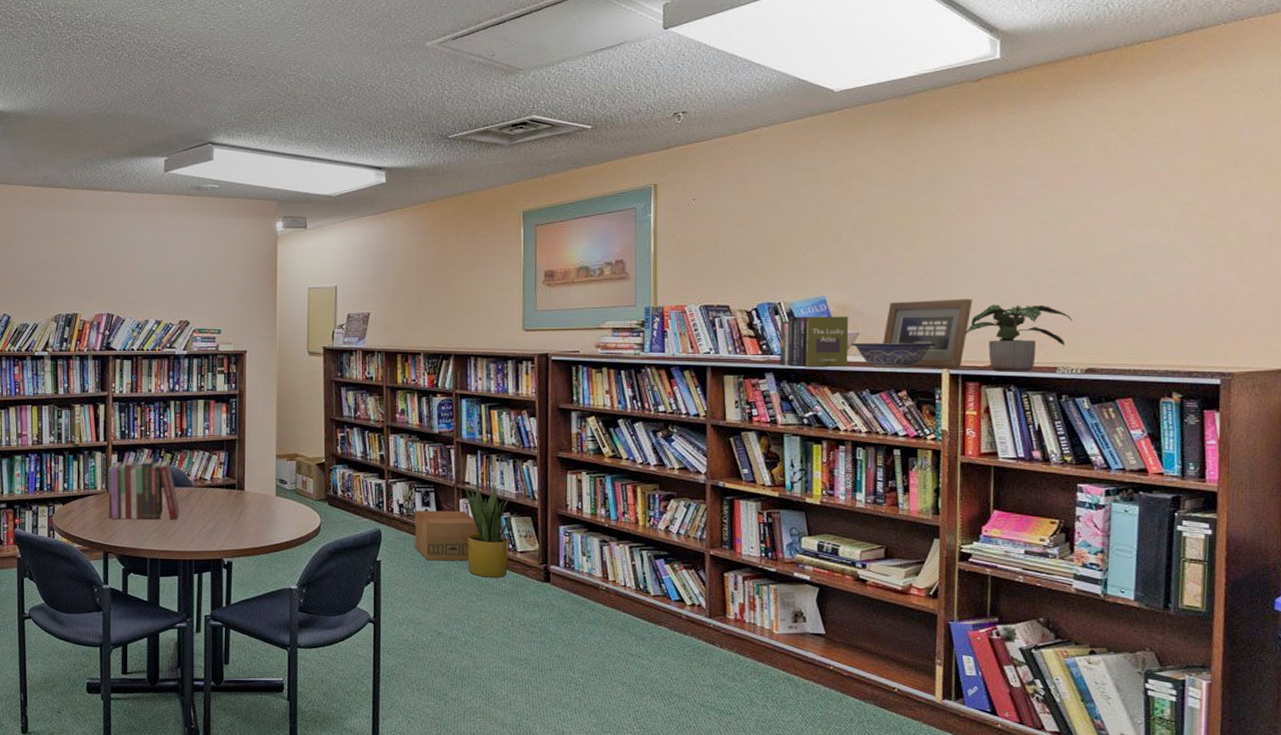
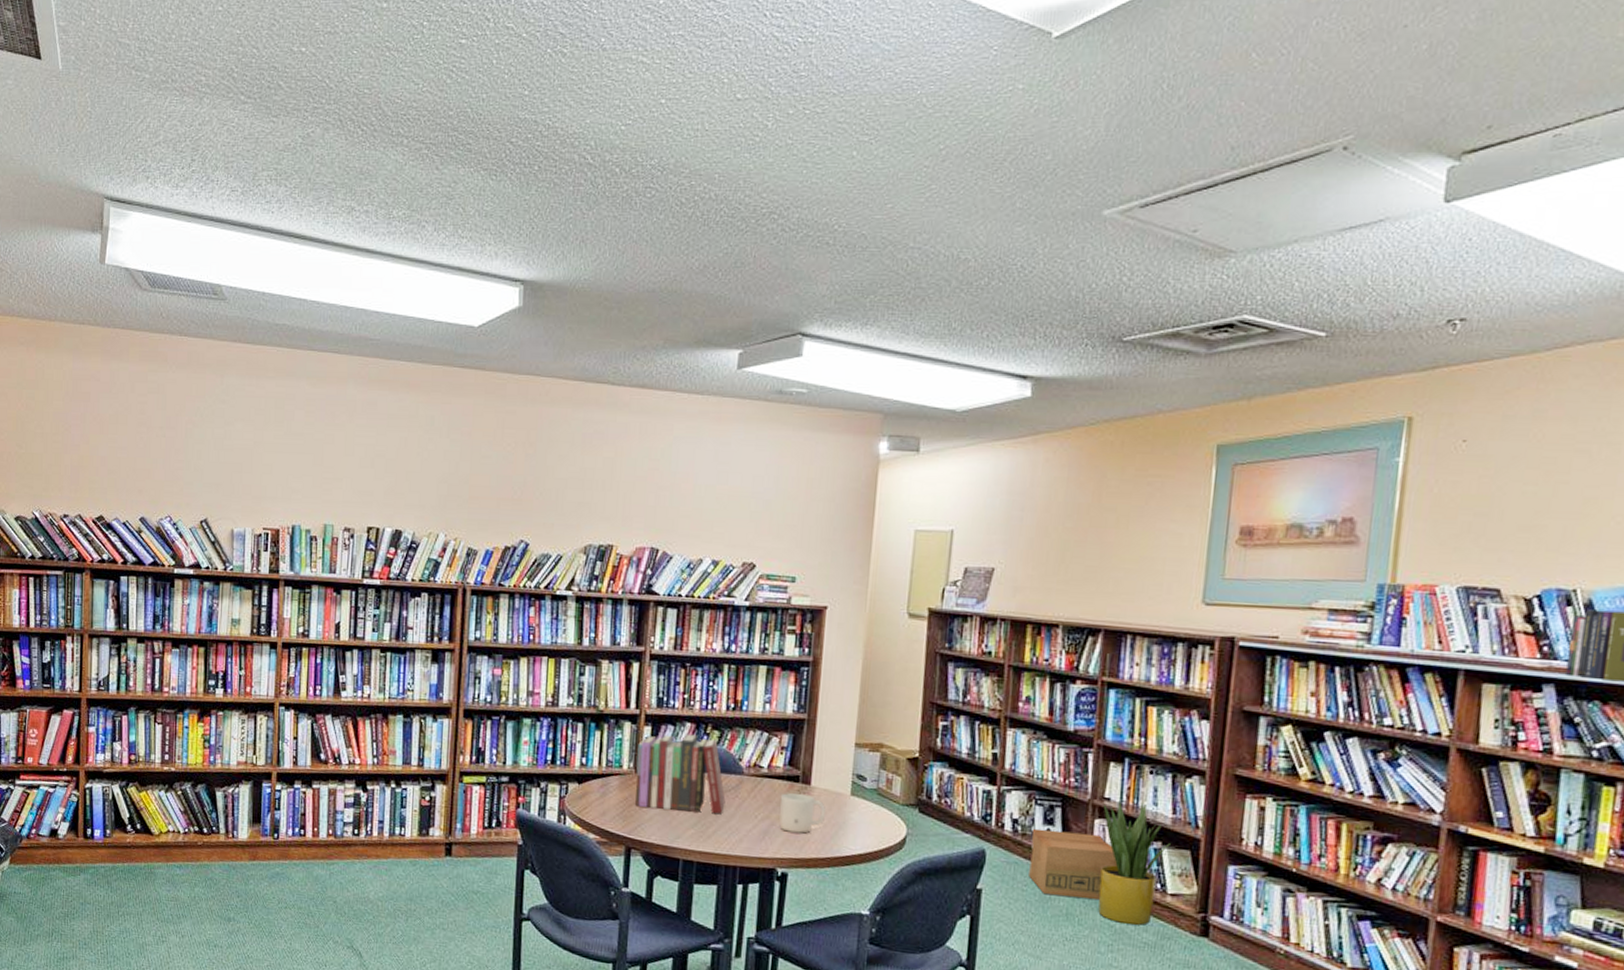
mug: none [222,498,257,529] -> present [779,793,825,834]

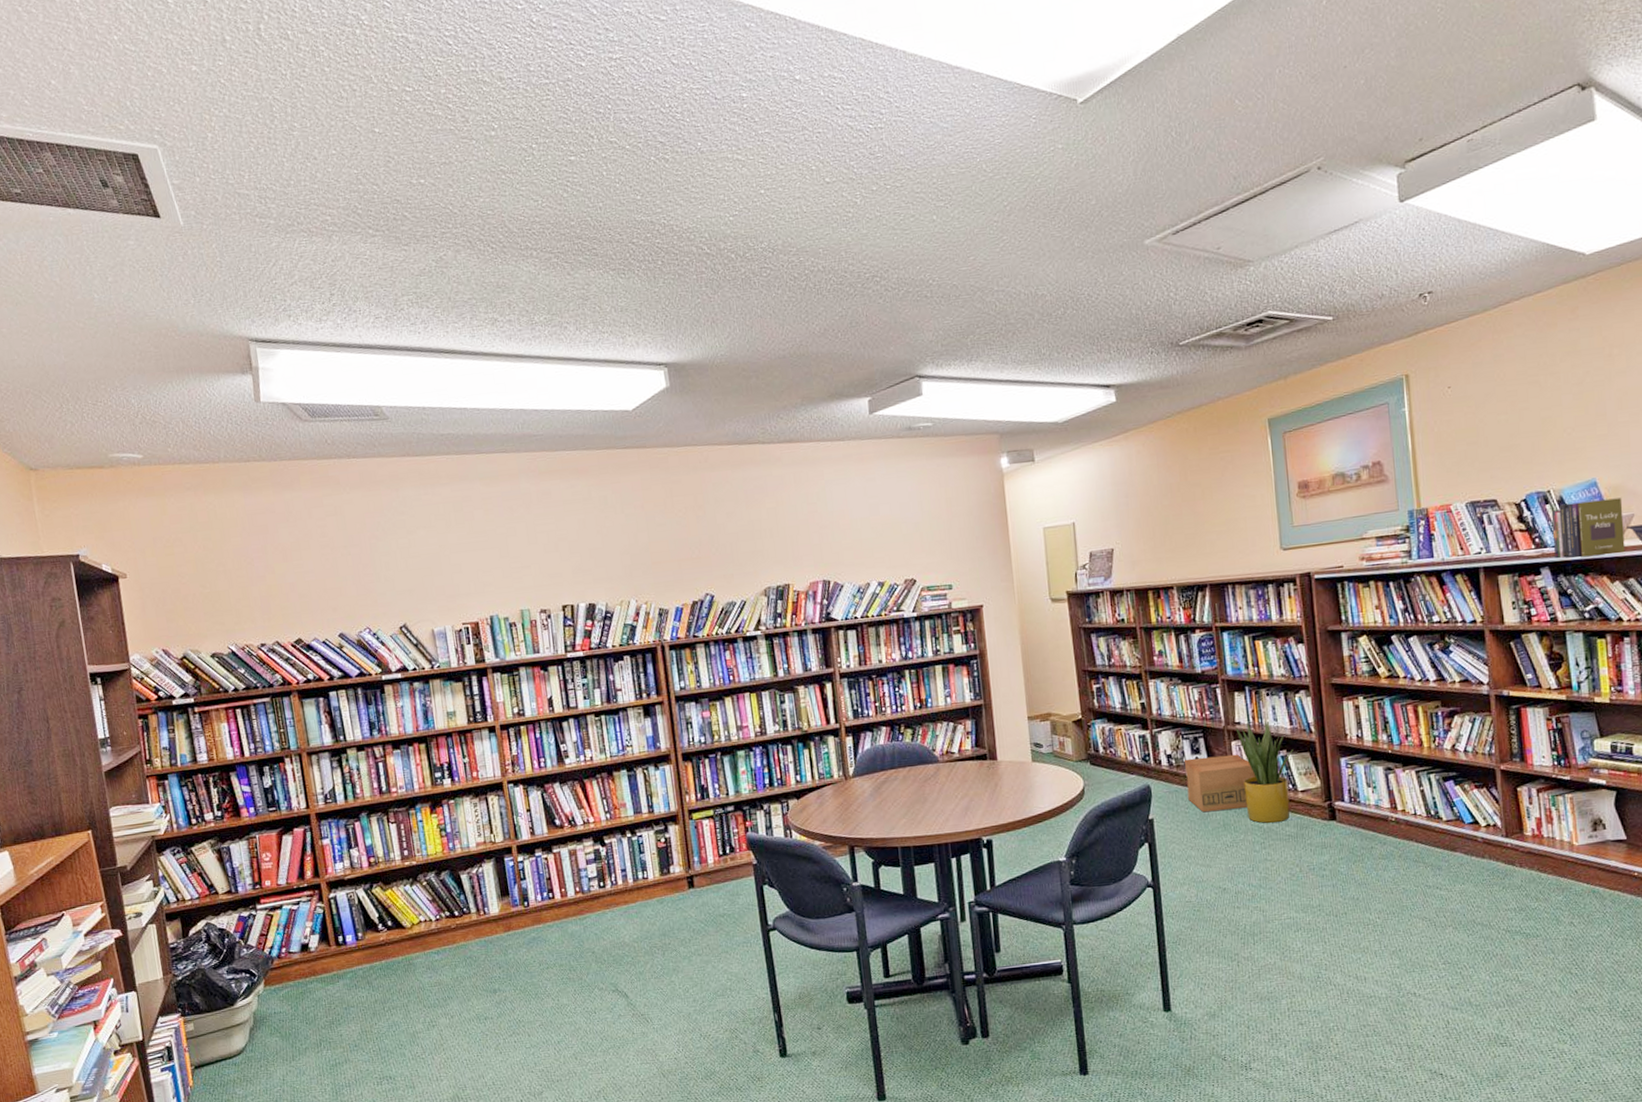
books: present [635,733,726,814] -> none [843,735,928,809]
mug: present [779,793,825,834] -> none [973,769,1014,804]

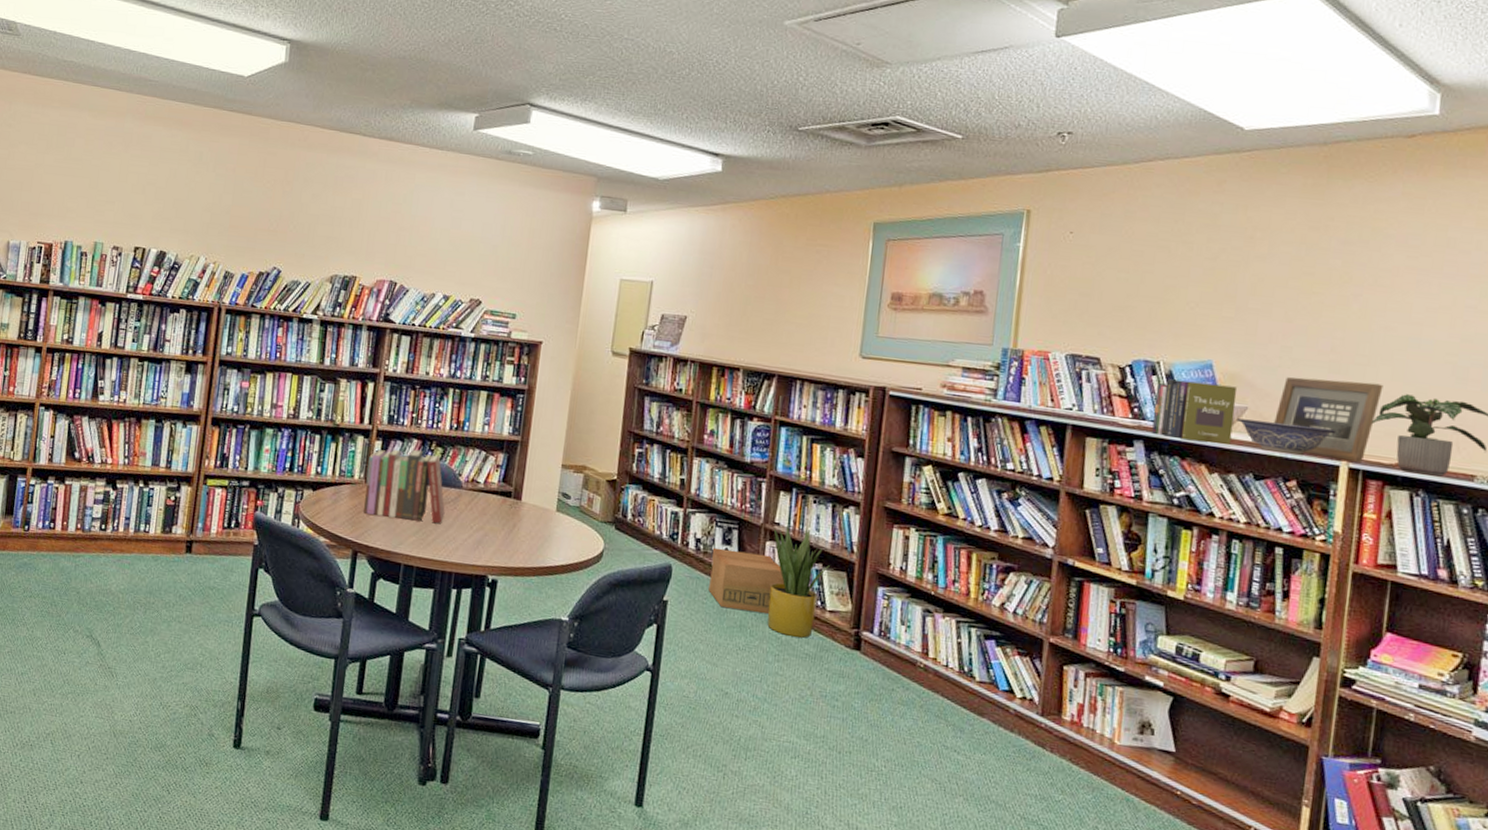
books: none [843,735,928,809] -> present [364,449,445,524]

